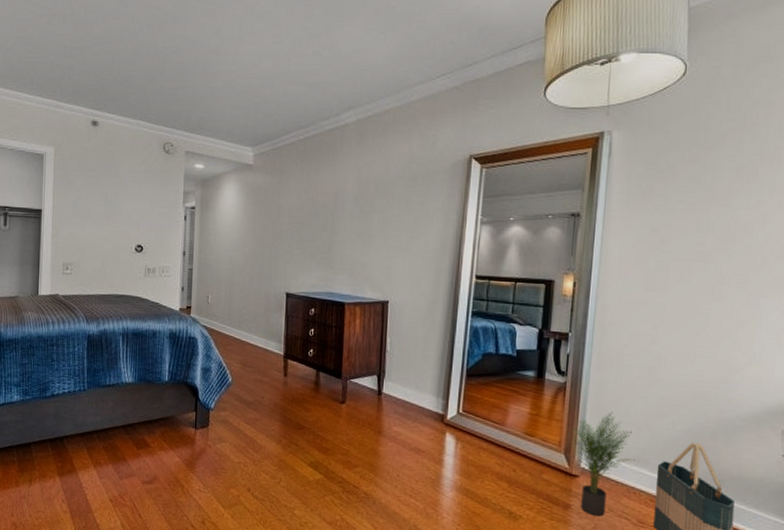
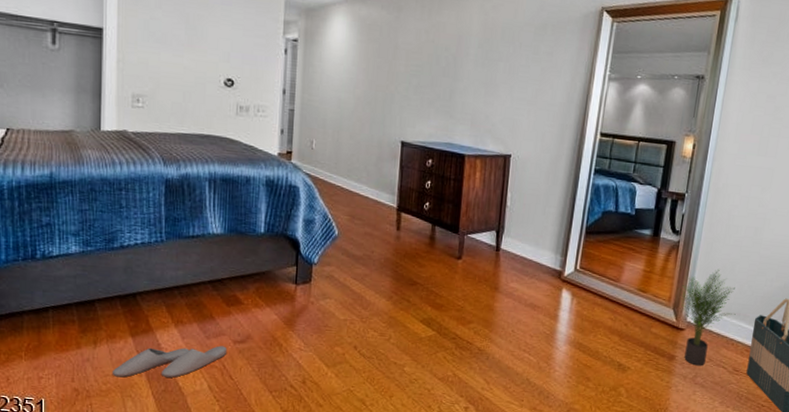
slippers: none [43,486,137,515] -> present [111,345,228,378]

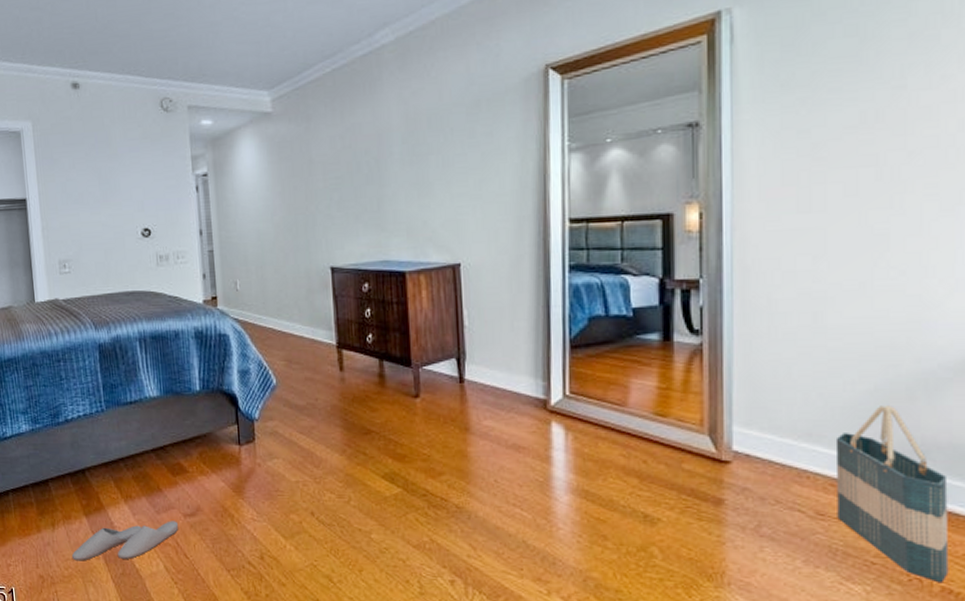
potted plant: present [681,269,735,366] -> none [716,375,803,511]

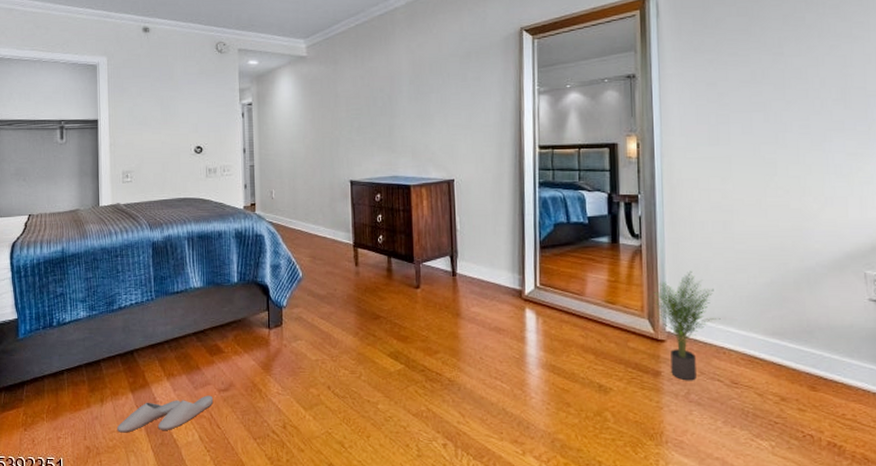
potted plant: none [716,375,803,511] -> present [653,270,719,381]
tote bag: present [835,406,949,584] -> none [743,295,833,439]

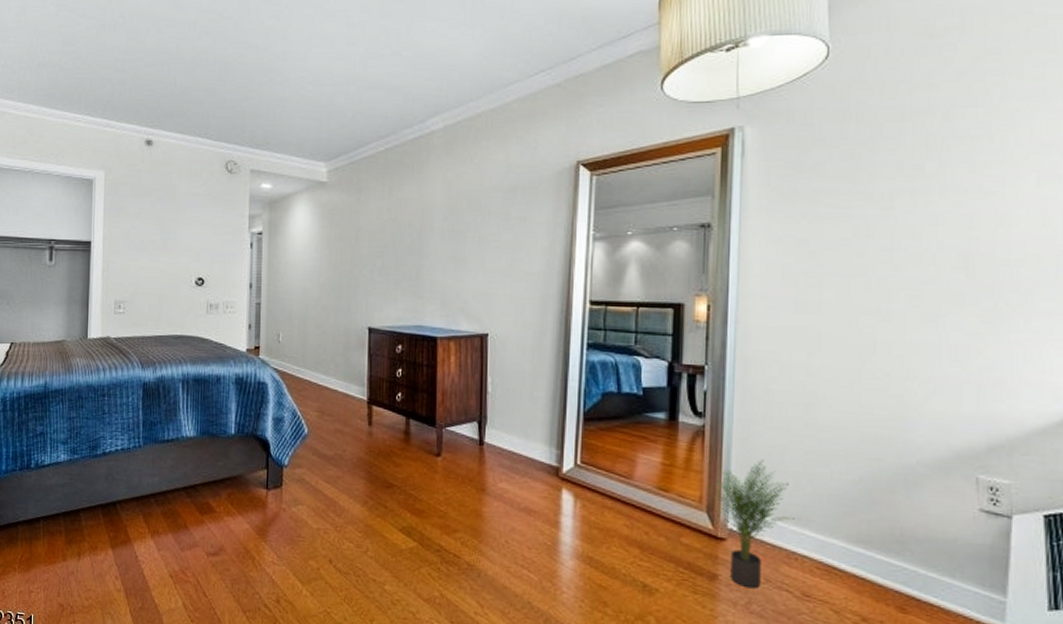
slippers: present [116,395,214,433] -> none [93,558,201,594]

